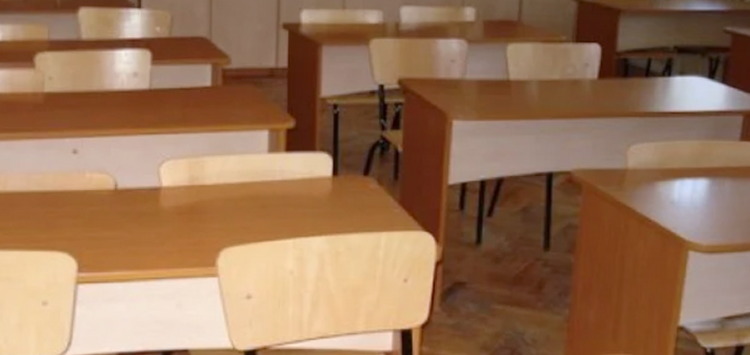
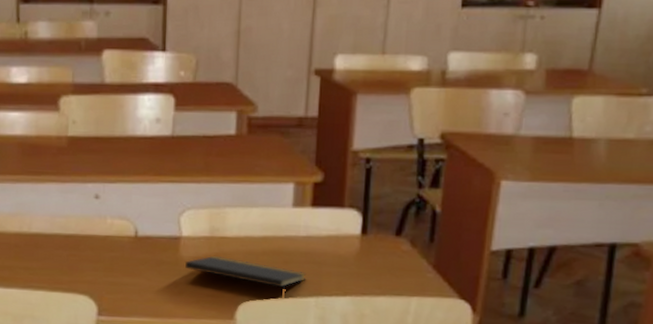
notepad: none [166,204,283,233] -> present [185,255,306,289]

